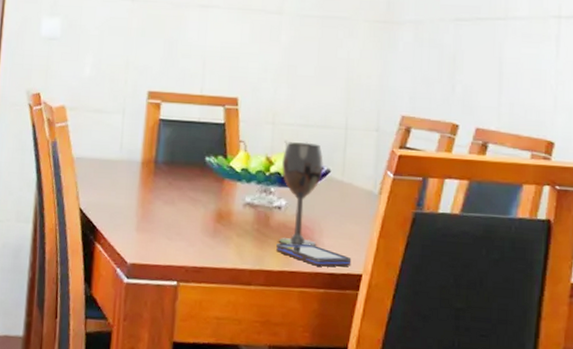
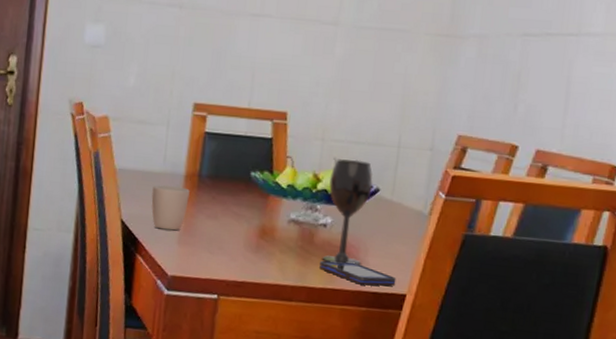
cup: none [109,172,147,218] -> present [151,185,190,231]

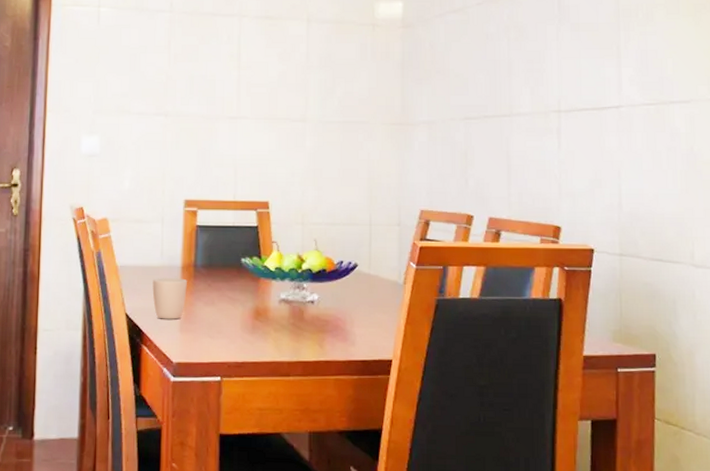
mobile phone: present [319,260,397,287] -> none [312,334,382,355]
wine glass: present [322,159,374,264] -> none [312,239,352,336]

